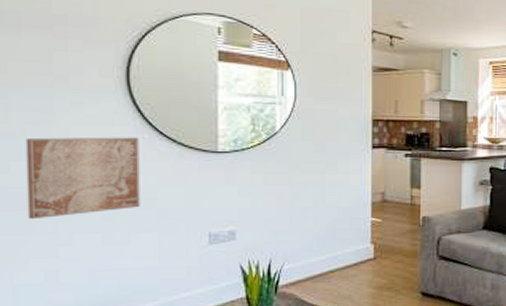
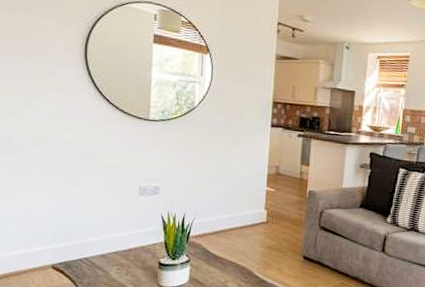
wall art: present [25,137,140,220] -> none [12,97,92,162]

